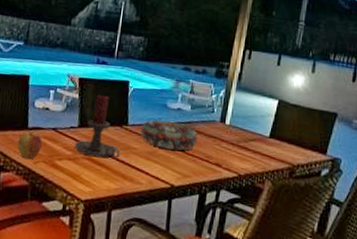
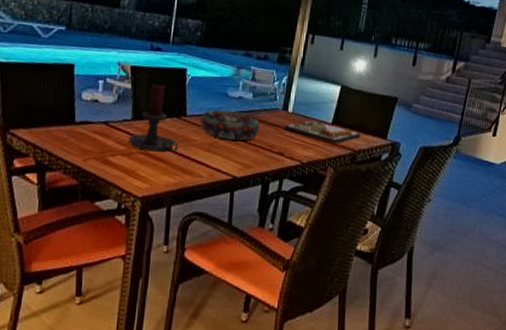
apple: present [17,132,43,160] -> none [63,126,93,157]
dinner plate: none [221,133,299,157] -> present [284,120,361,144]

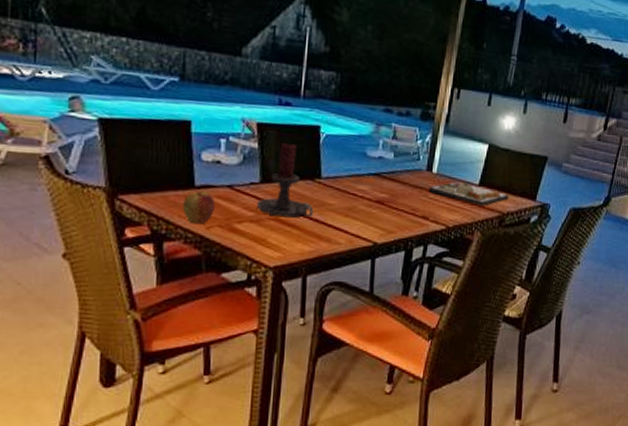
apple: none [63,126,93,157] -> present [182,191,216,225]
decorative bowl: present [199,109,261,141] -> none [336,170,403,204]

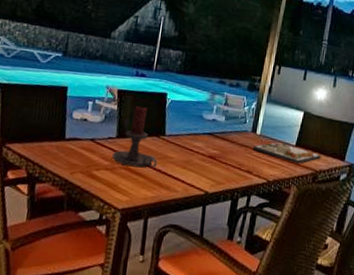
apple: present [182,191,216,225] -> none [53,142,80,170]

